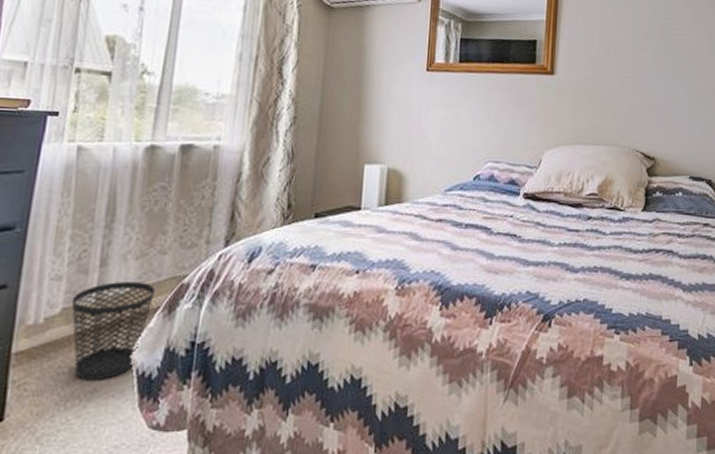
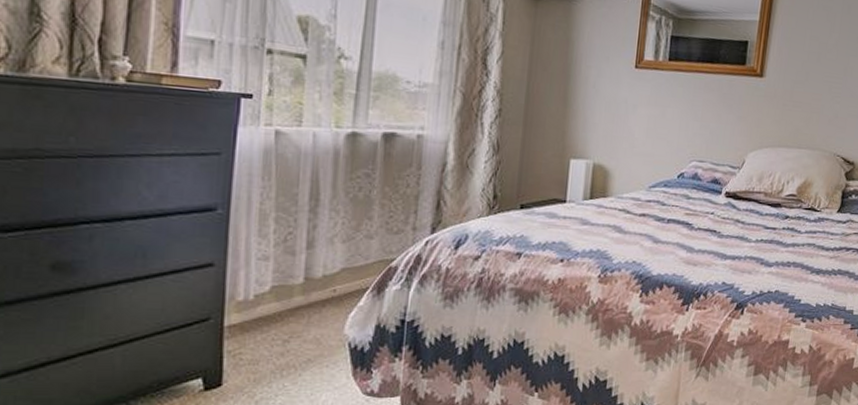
wastebasket: present [71,281,155,380] -> none [280,262,363,352]

